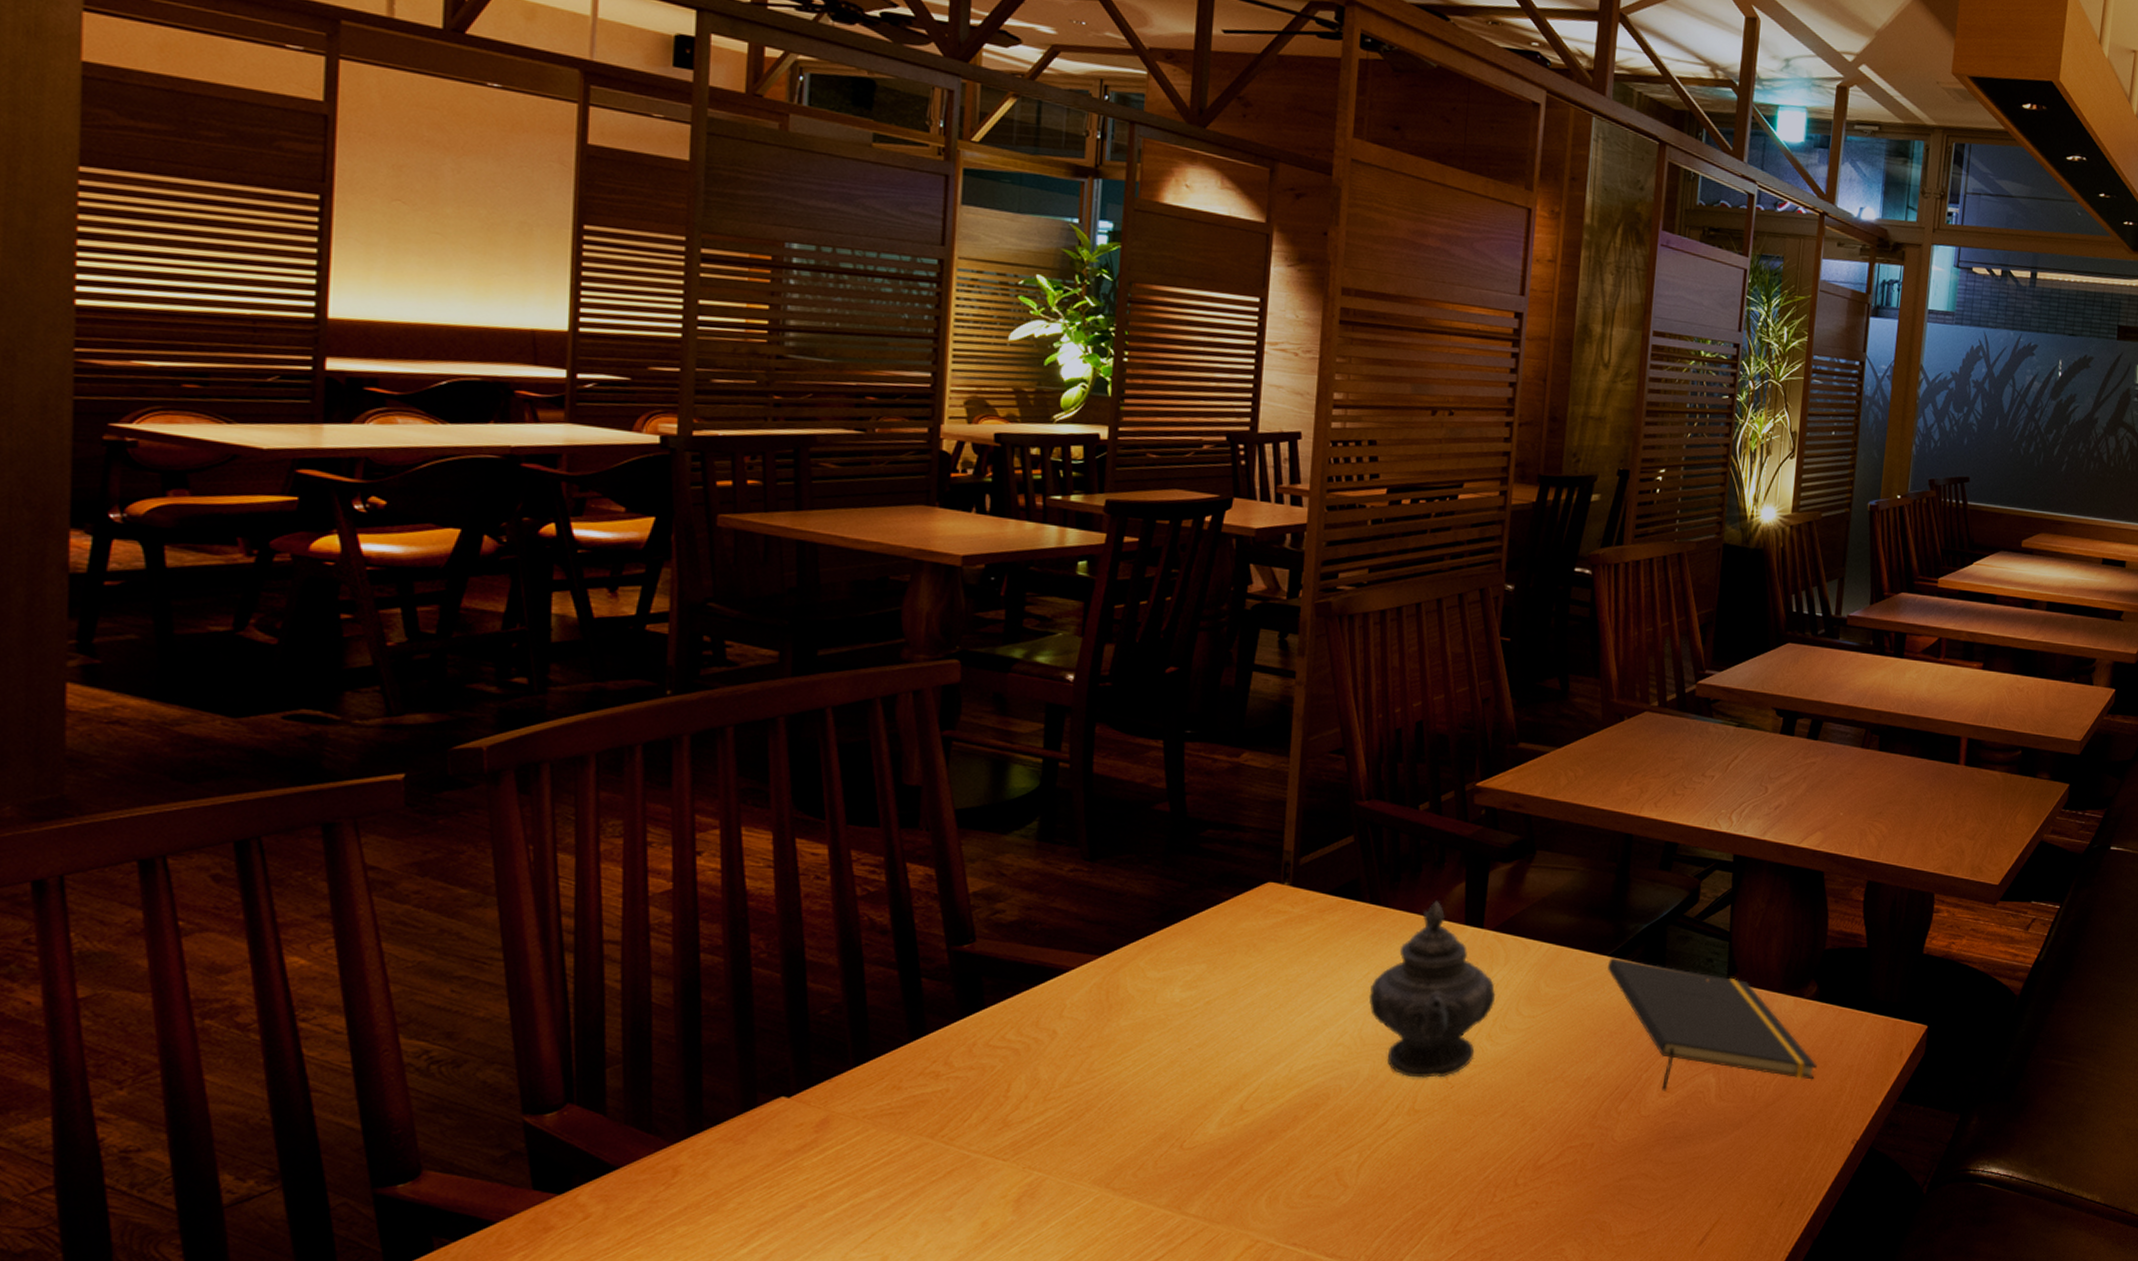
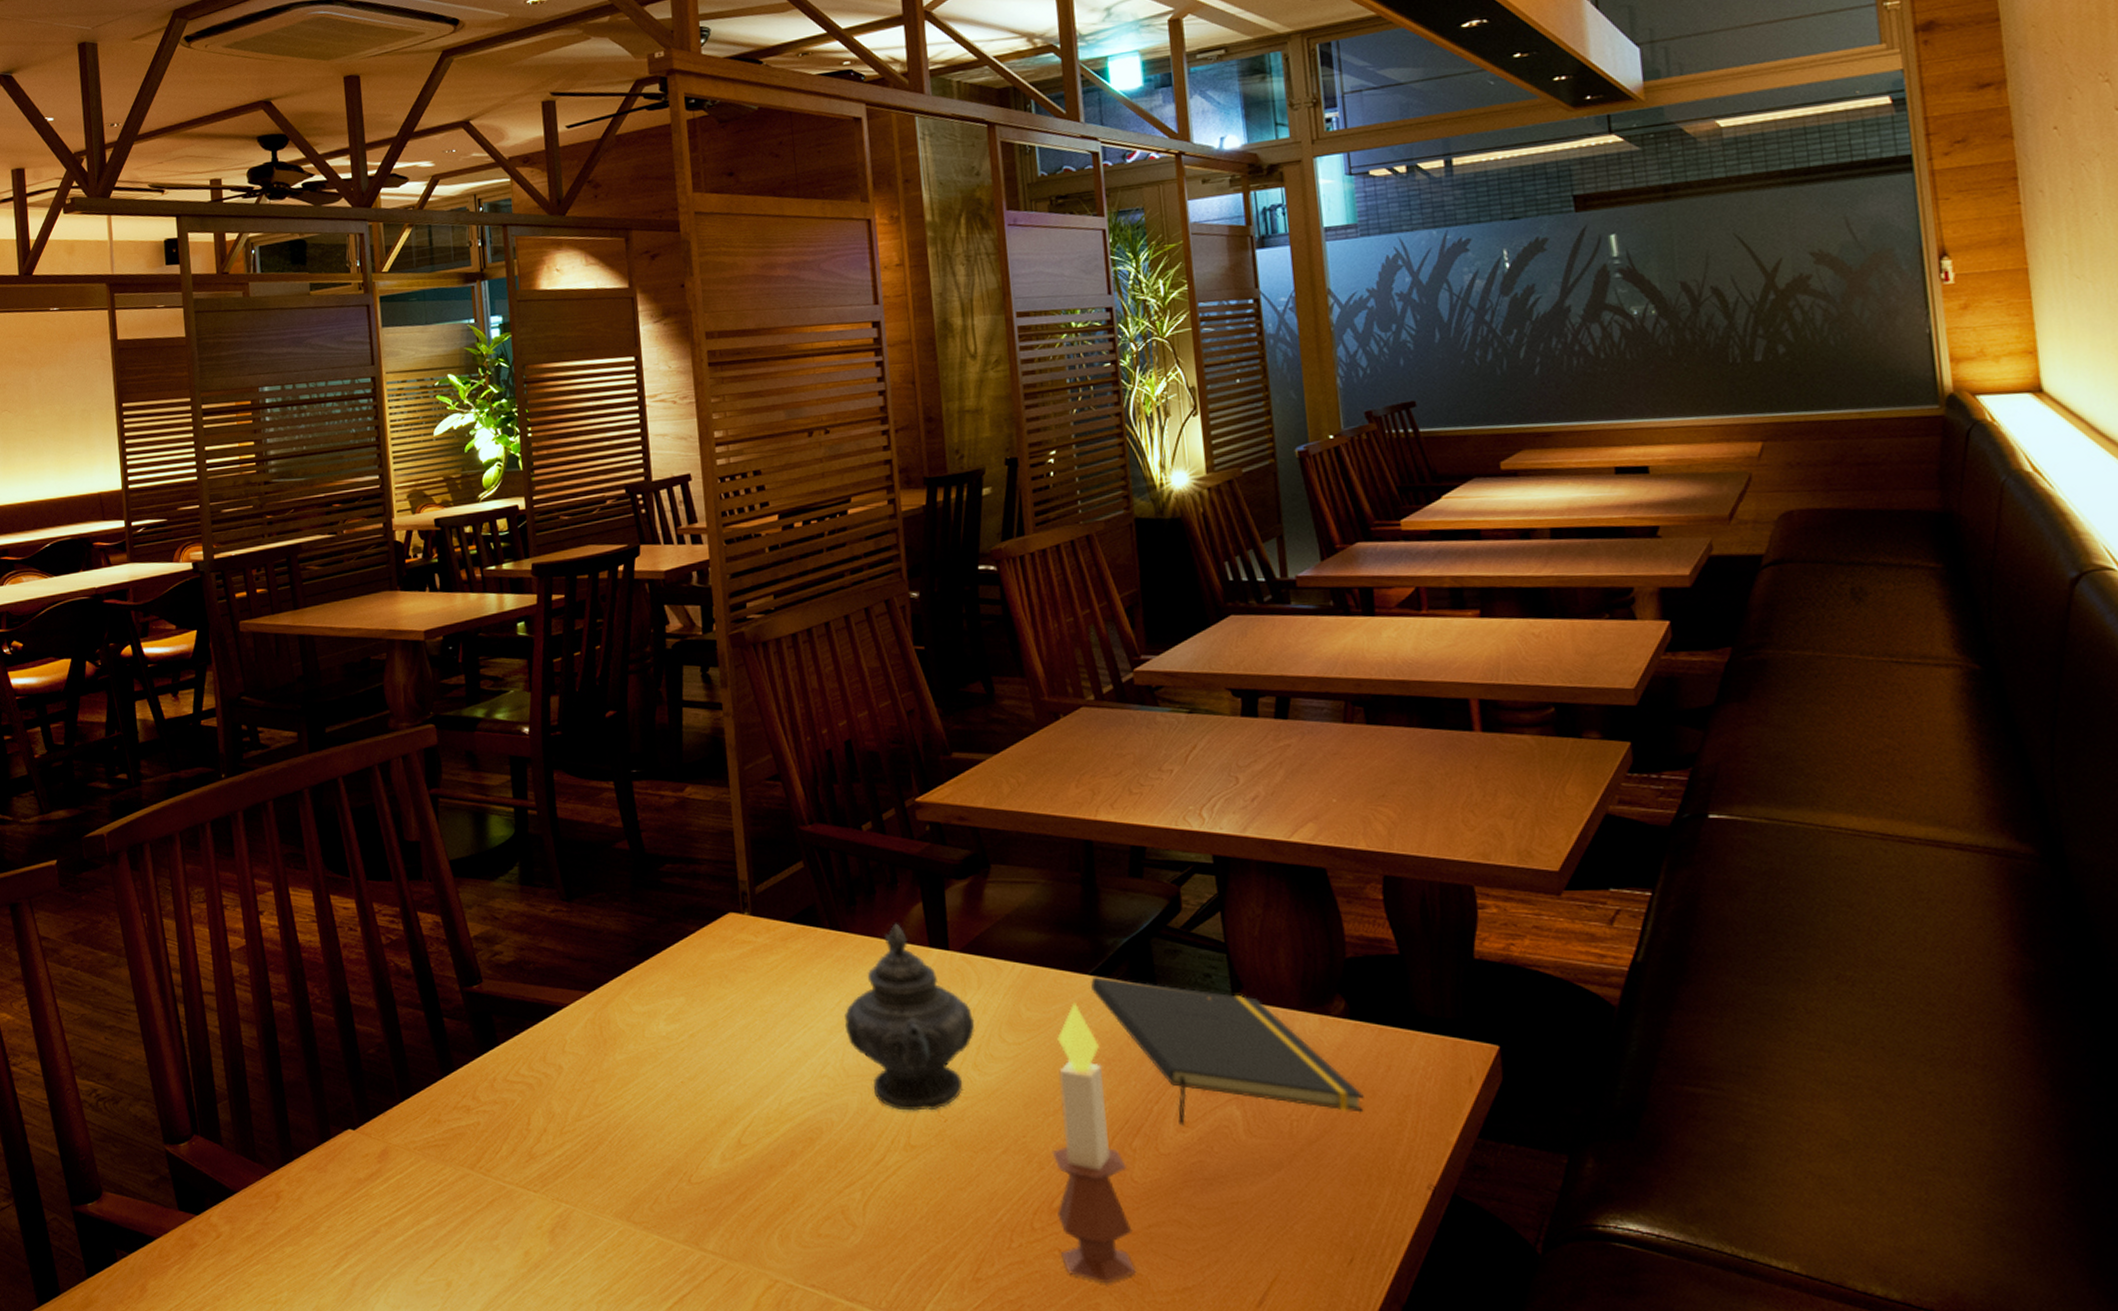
candle: none [1538,980,1610,1231] -> present [1051,1002,1137,1284]

